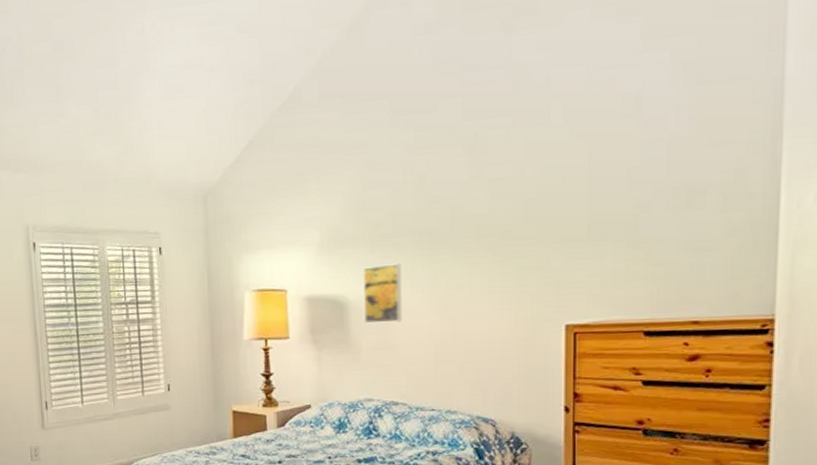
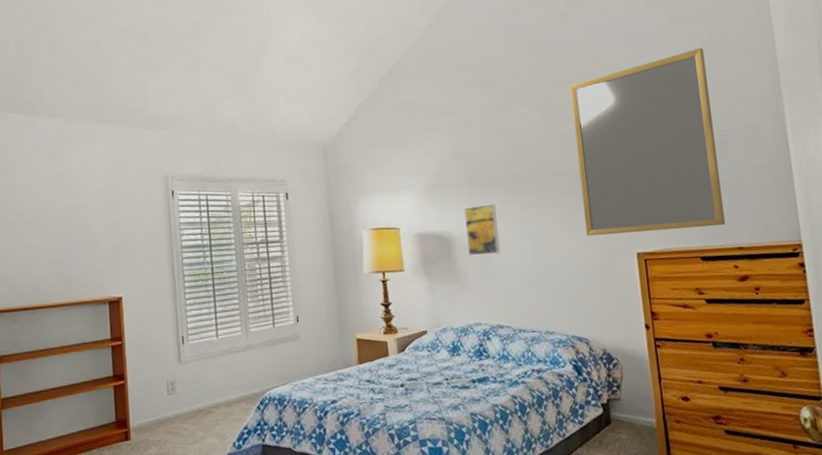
home mirror: none [506,68,688,304] -> present [569,47,726,236]

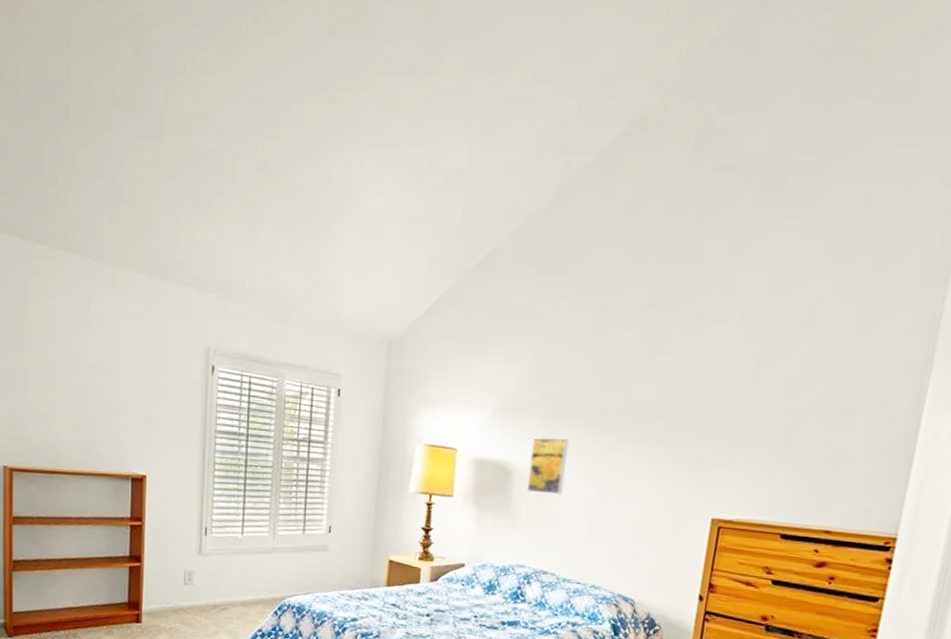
home mirror: present [569,47,726,236] -> none [661,290,858,504]

